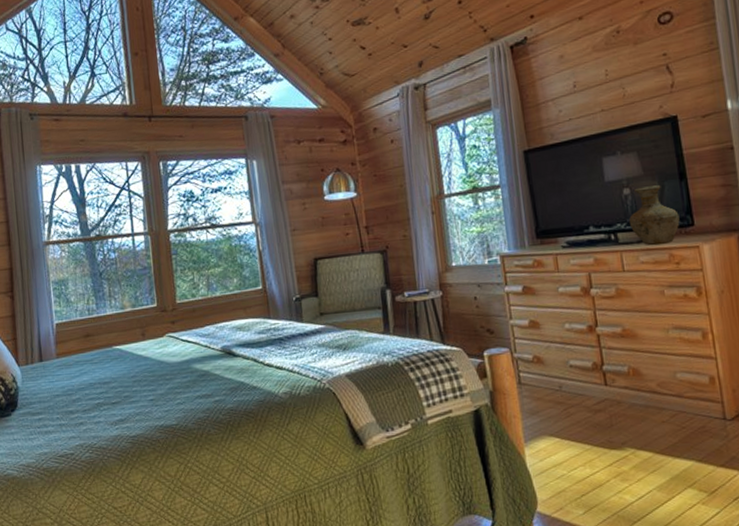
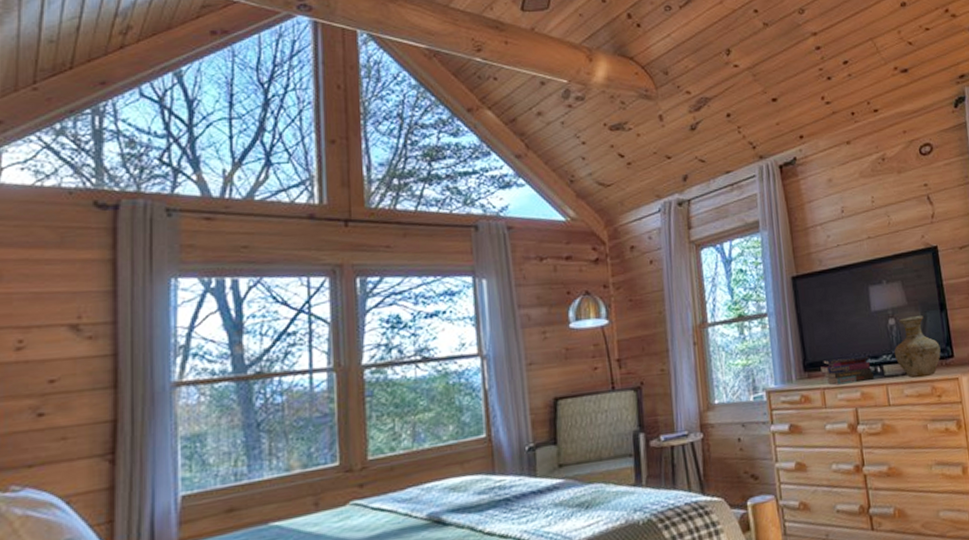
books: none [553,223,608,252] -> present [821,355,874,386]

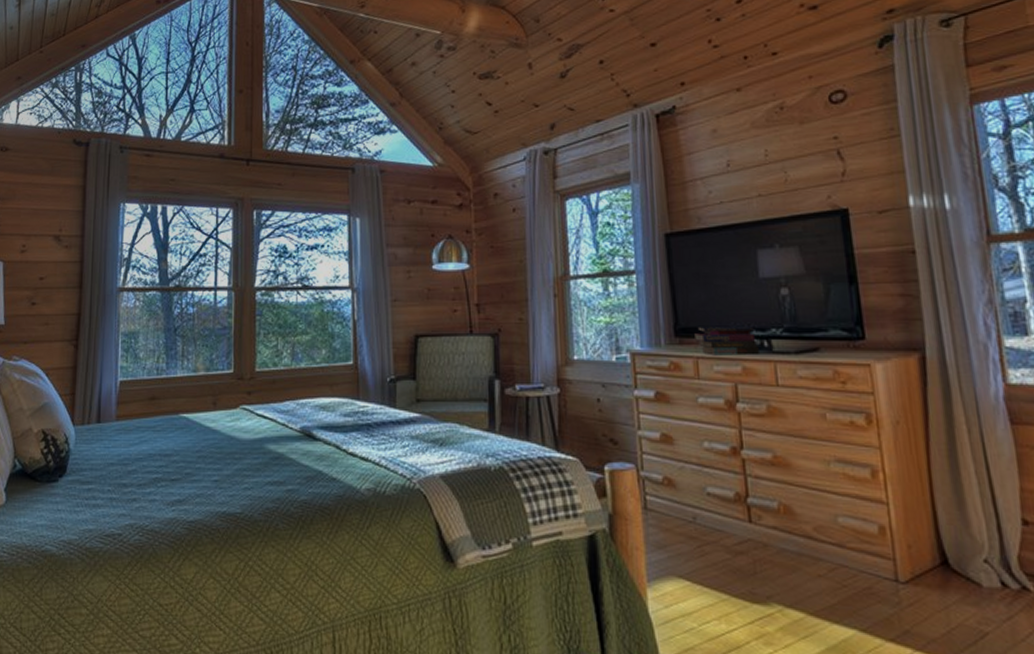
vase: present [894,316,941,379] -> none [785,288,848,359]

